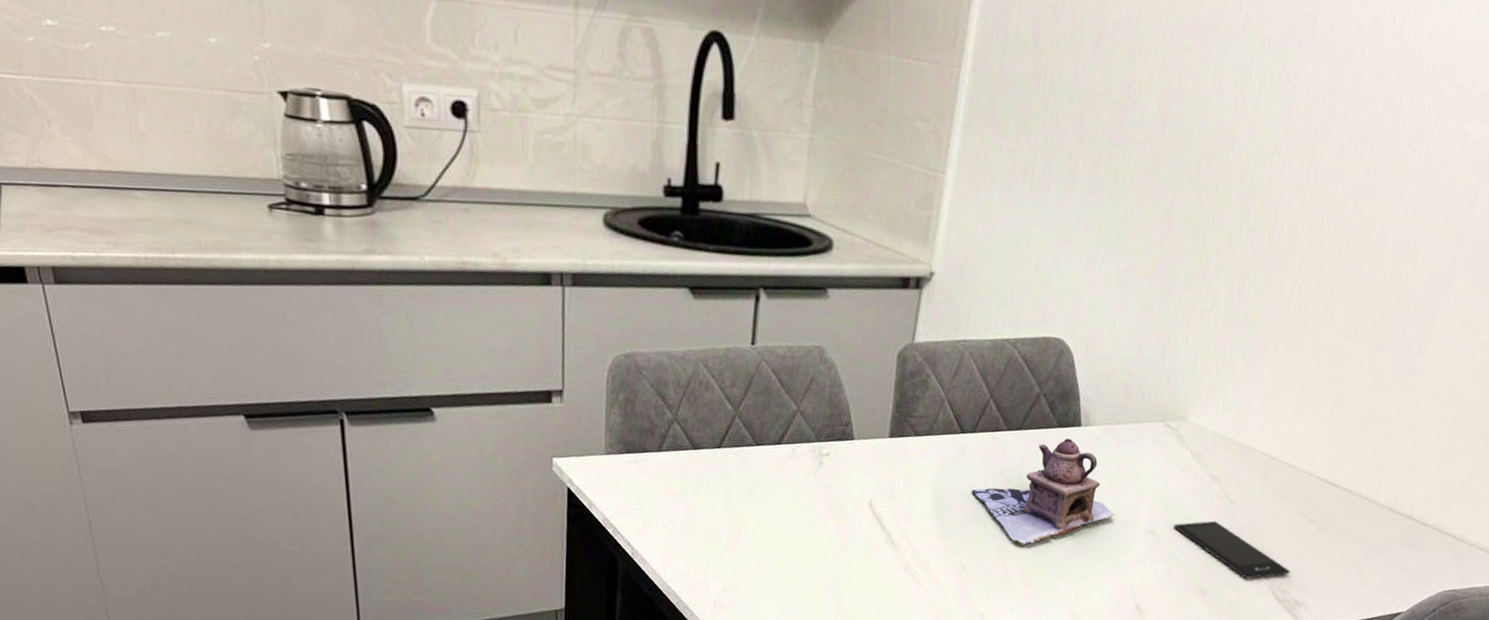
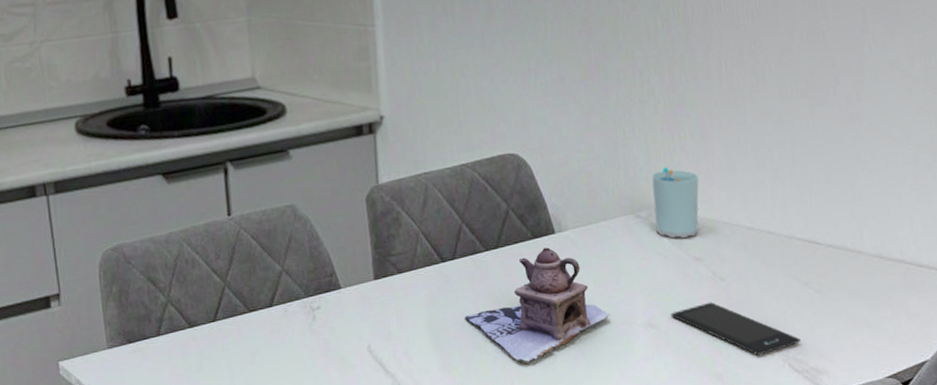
cup: none [1182,382,1239,456] -> present [651,167,699,239]

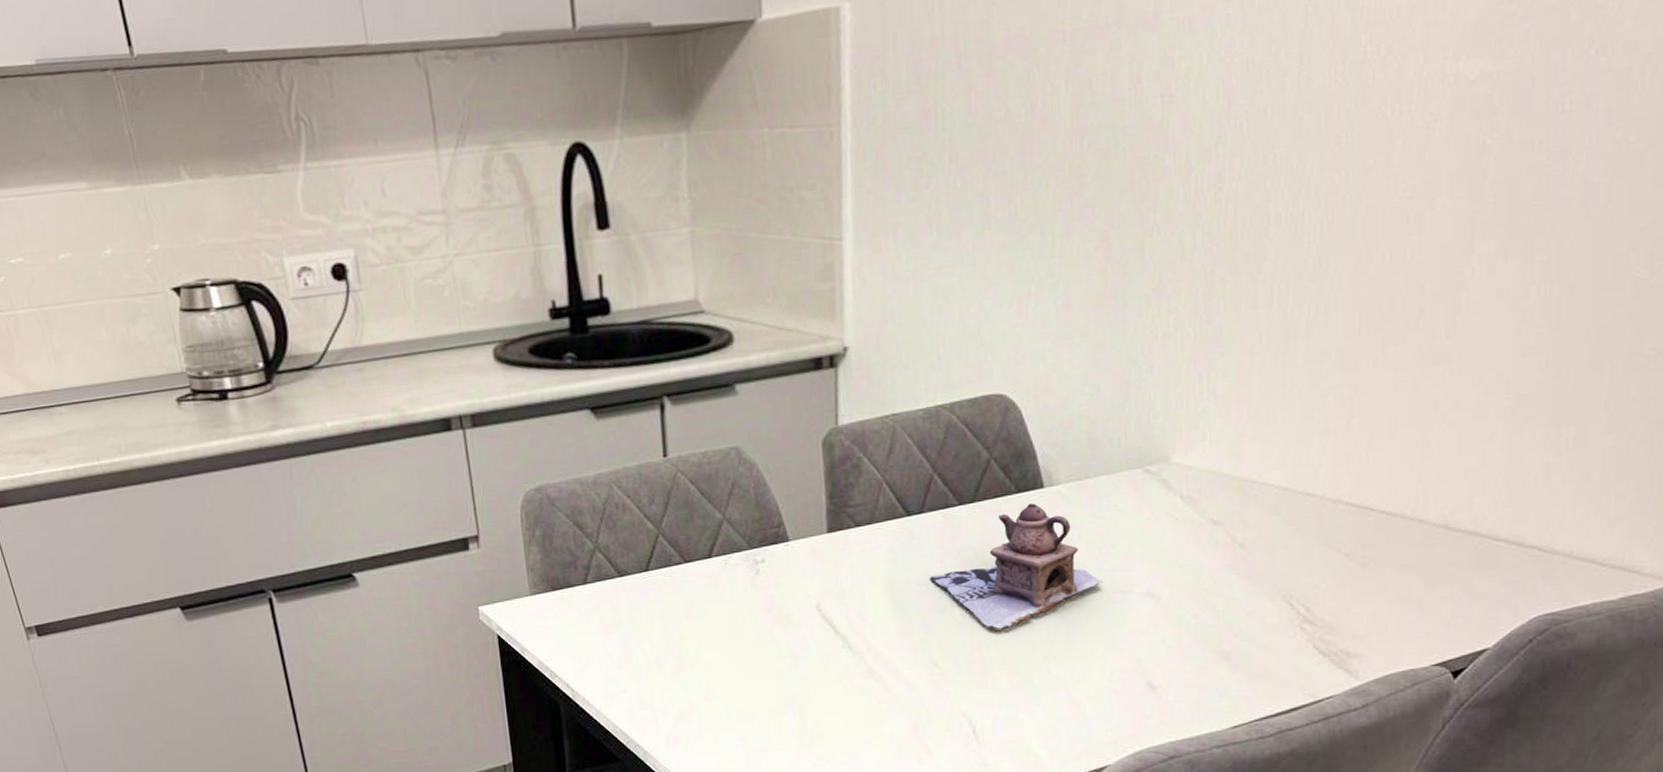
cup: present [651,167,699,239] -> none [1167,414,1228,499]
smartphone: present [670,302,801,356] -> none [1175,571,1331,634]

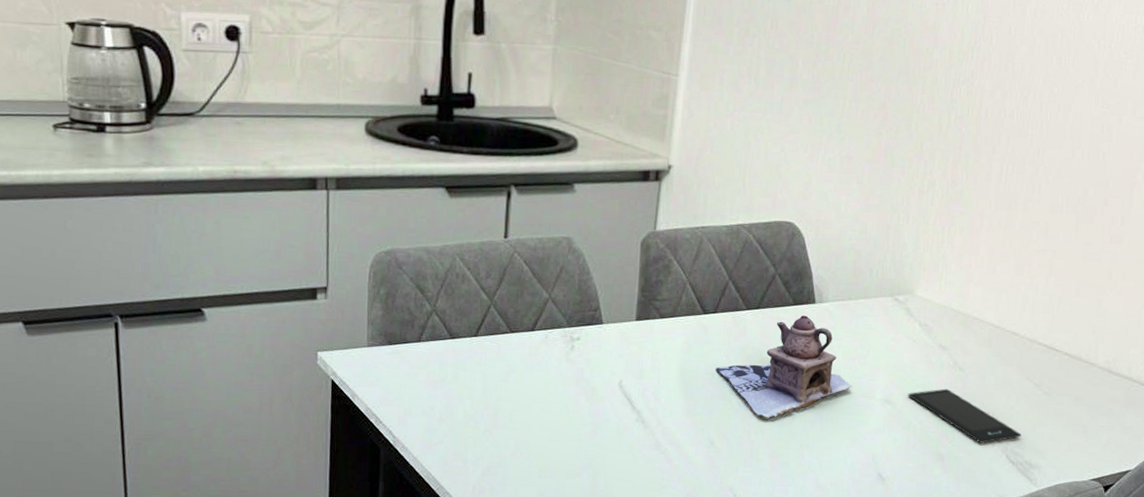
smartphone: none [1175,571,1331,634] -> present [908,388,1021,443]

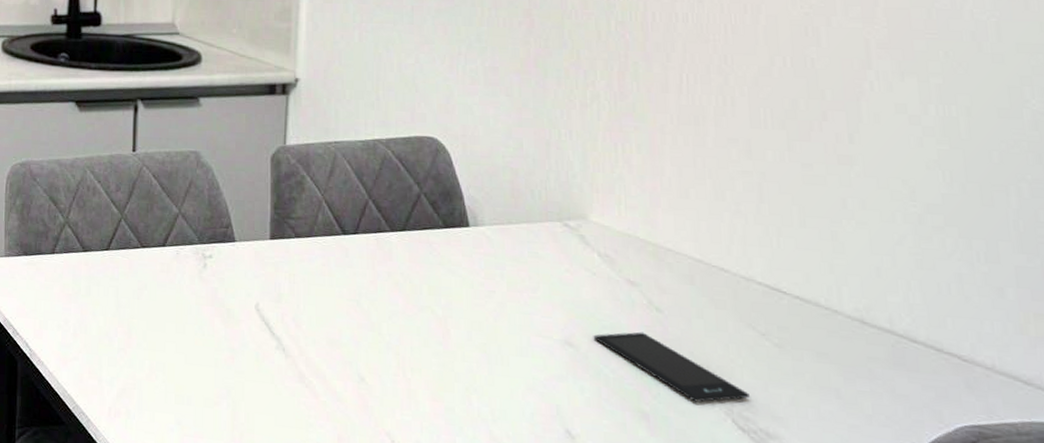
teapot: present [715,315,853,420] -> none [360,239,523,357]

